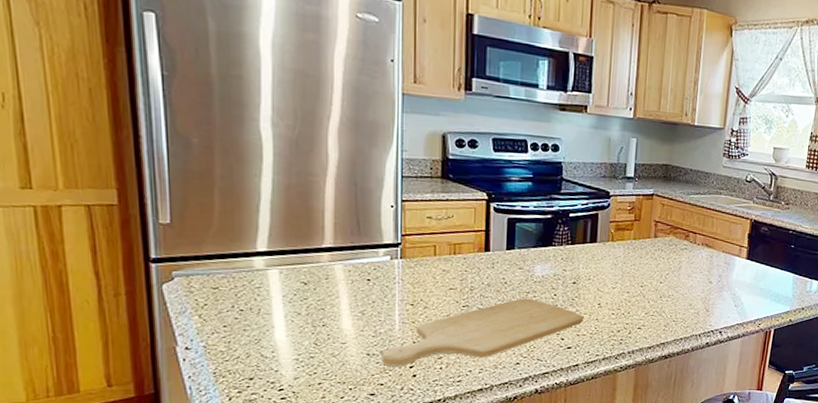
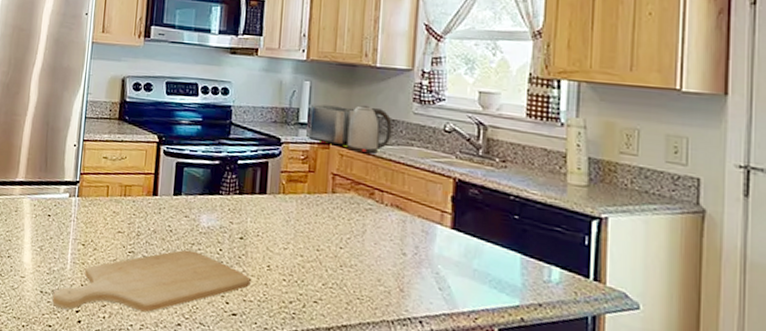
toaster: none [635,160,676,197] -> present [308,104,355,147]
kettle: none [668,159,706,203] -> present [347,104,393,154]

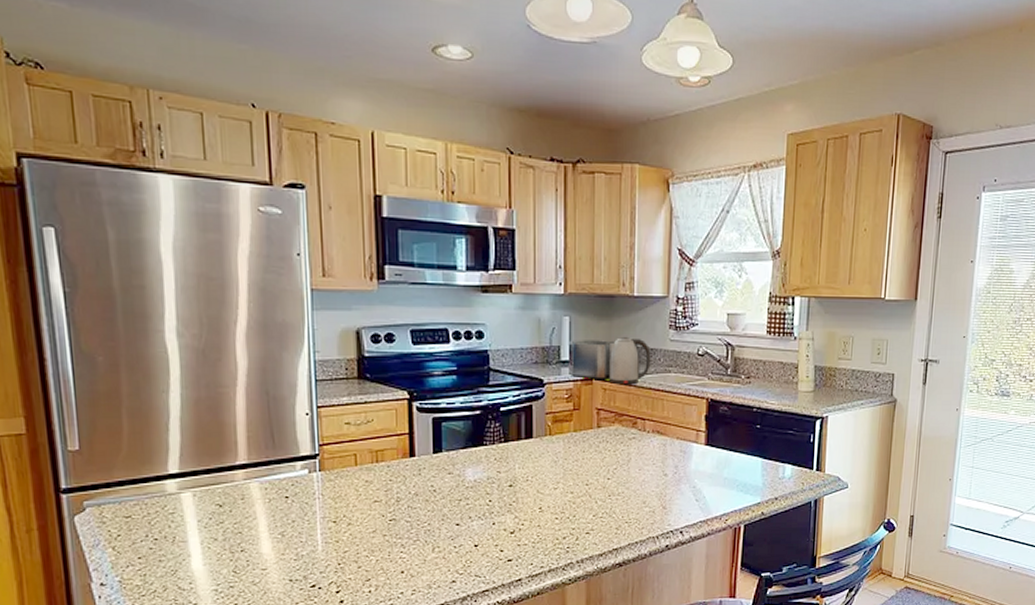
chopping board: present [52,249,251,313] -> none [305,507,524,594]

